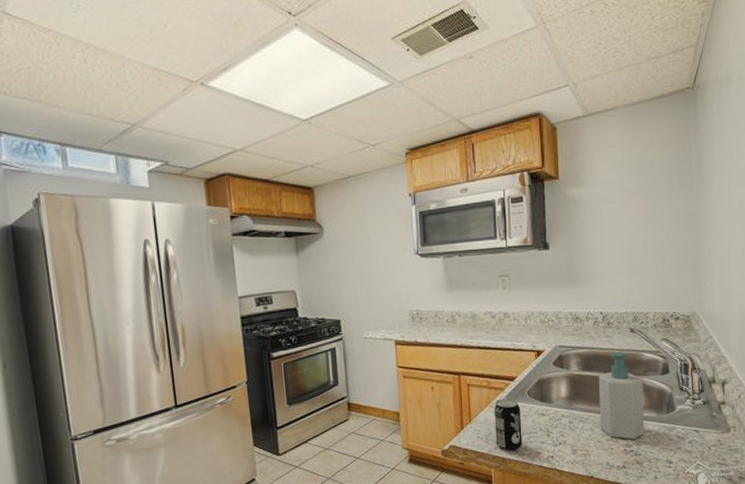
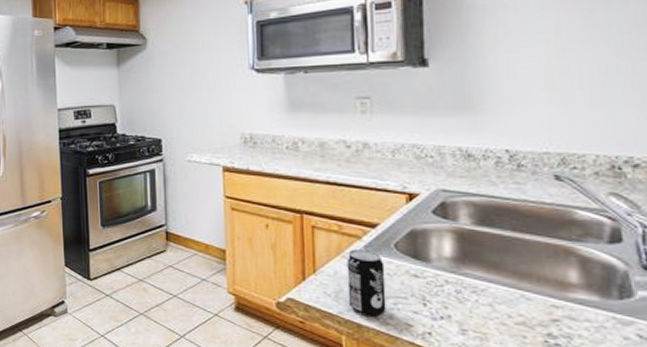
soap bottle: present [598,352,644,440] -> none [502,205,579,329]

